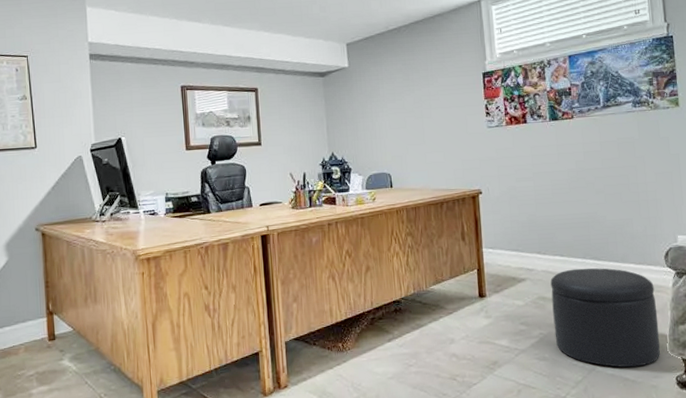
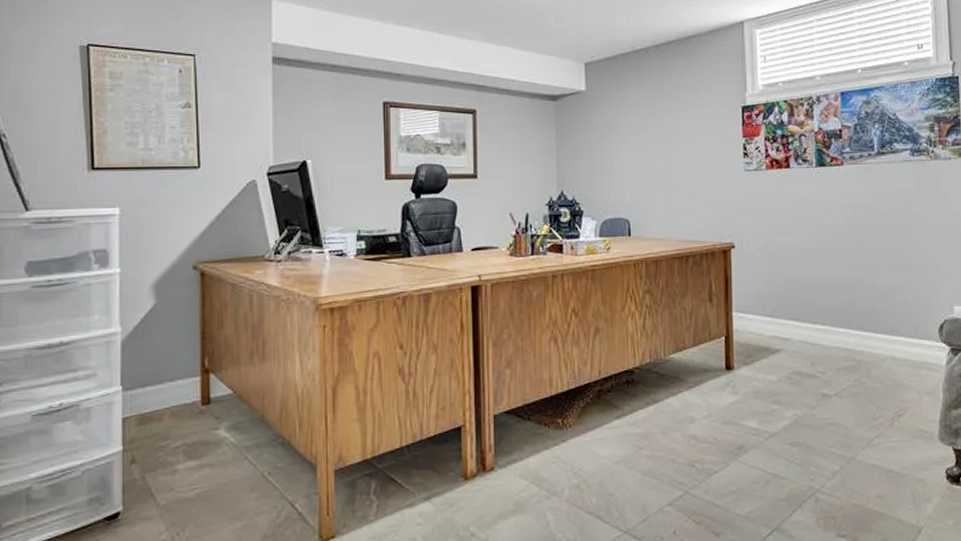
ottoman: present [550,268,661,368] -> none [808,339,930,457]

